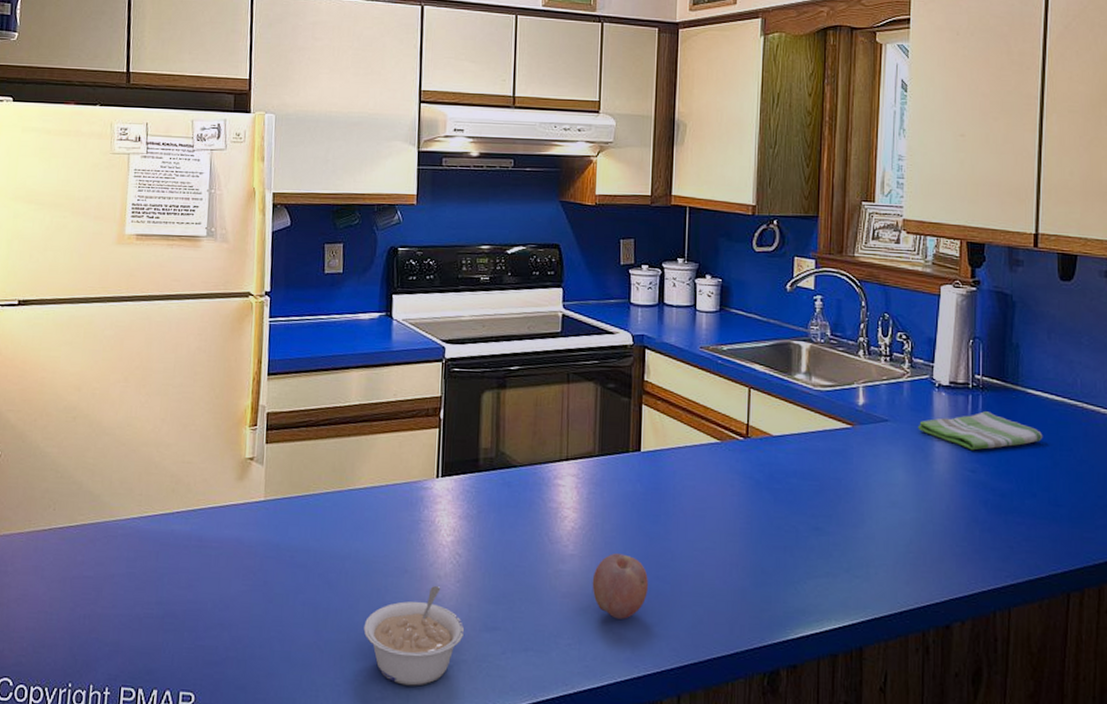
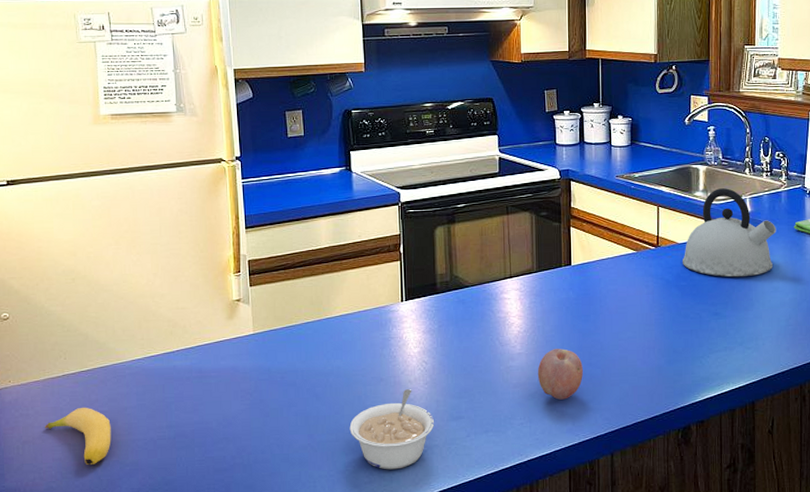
banana: none [22,569,95,640] -> present [45,407,111,465]
kettle: none [776,372,896,485] -> present [682,188,777,277]

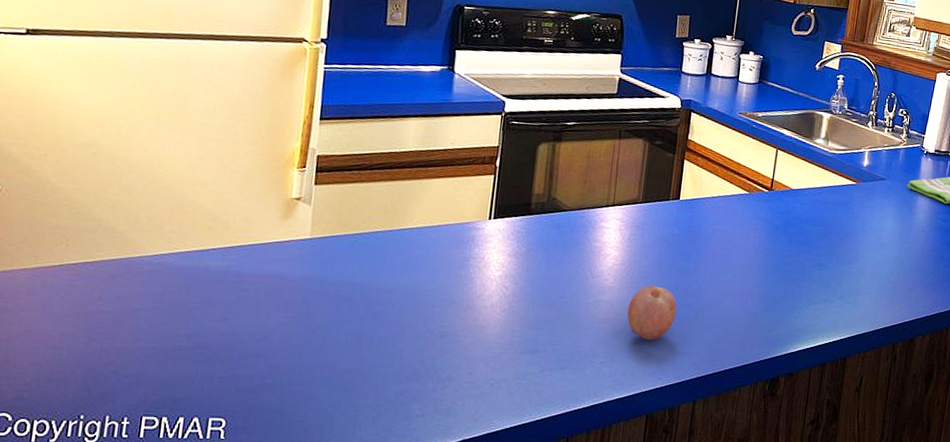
banana: present [45,407,111,465] -> none [26,304,114,373]
legume: present [349,389,435,470] -> none [407,315,507,403]
kettle: present [682,188,777,277] -> none [793,138,891,230]

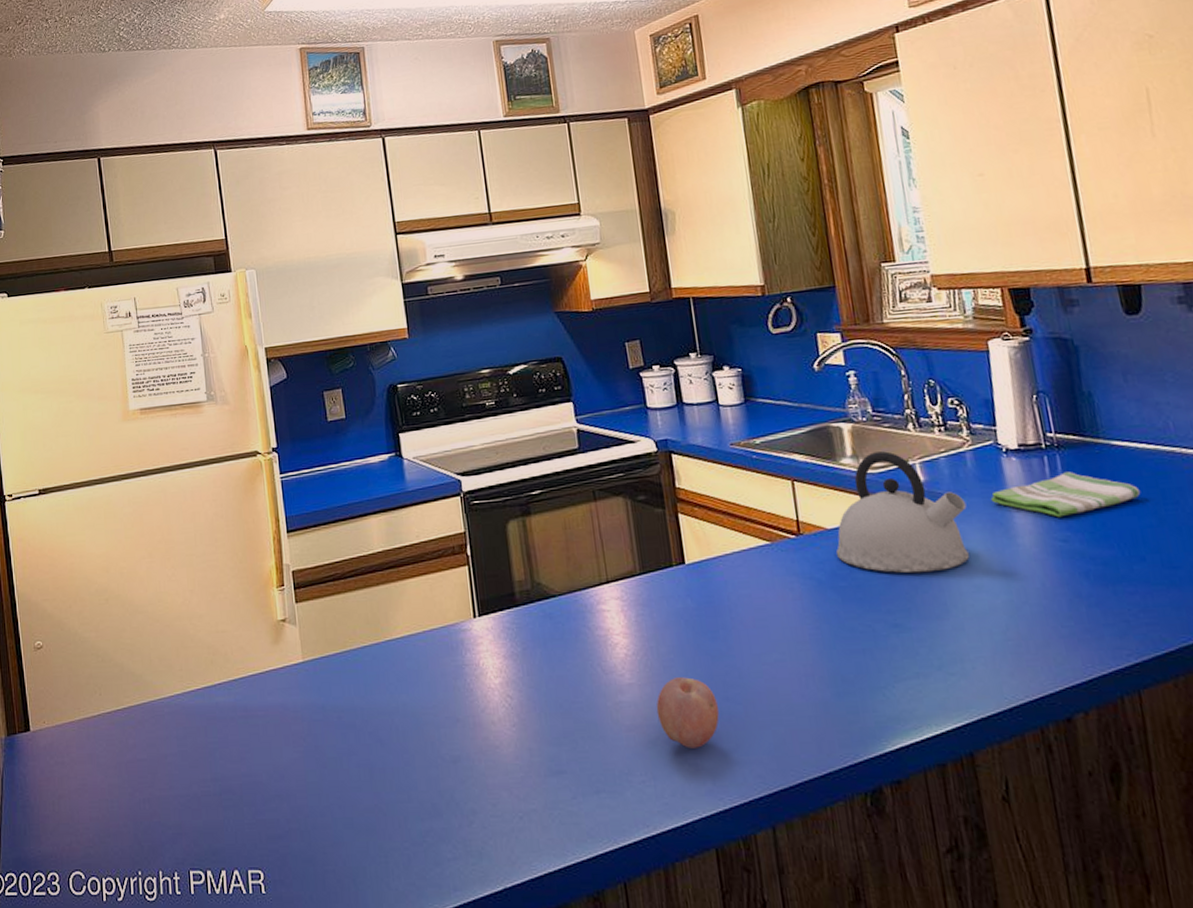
kettle: none [793,138,891,230] -> present [835,451,969,573]

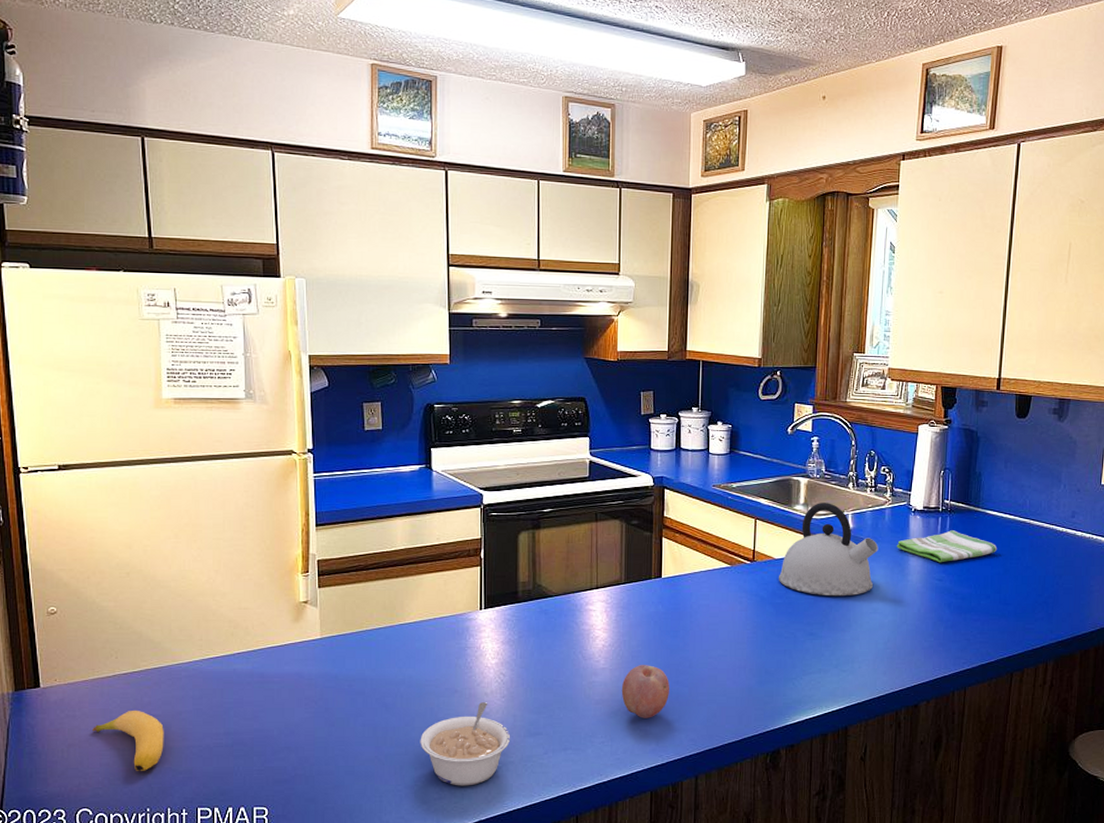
banana: none [81,753,152,826] -> present [93,710,164,771]
legume: none [423,733,529,843] -> present [420,702,511,786]

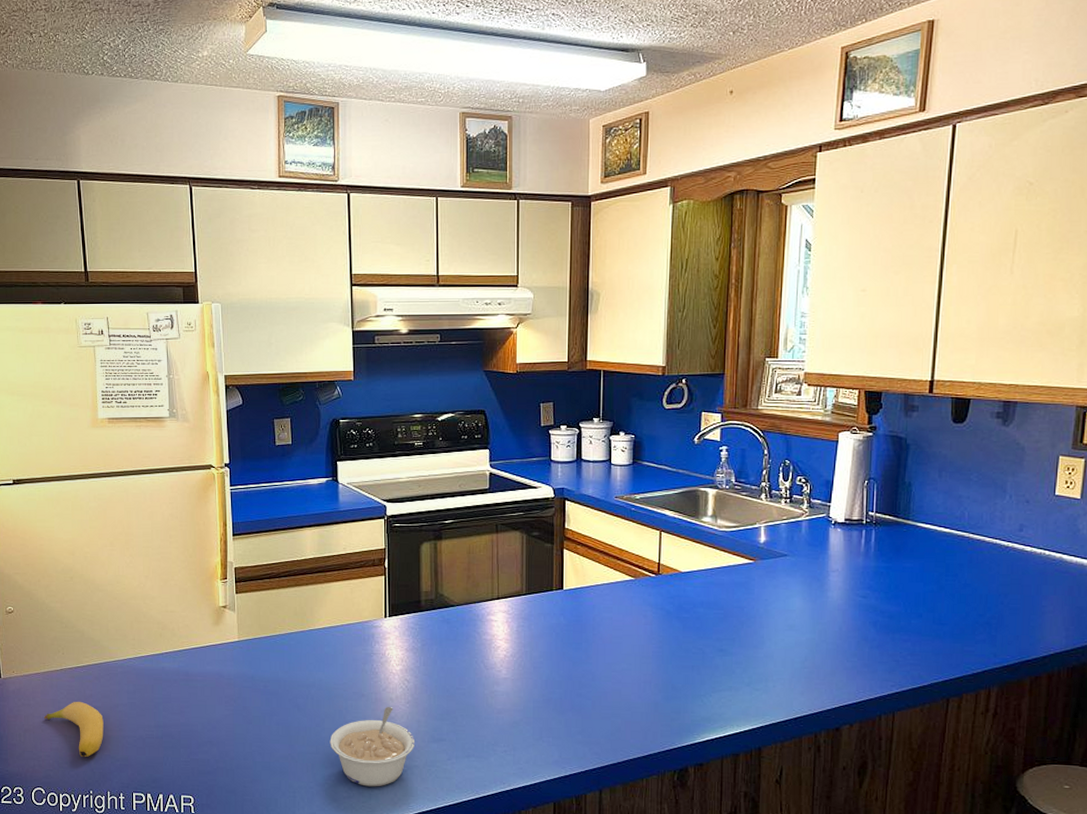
fruit: present [621,665,669,718] -> none [523,676,572,730]
kettle: present [778,503,879,597] -> none [685,514,795,612]
dish towel: present [896,530,998,563] -> none [814,544,931,579]

